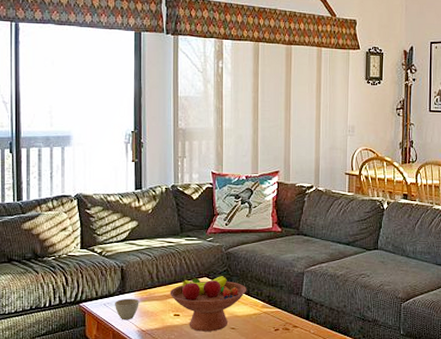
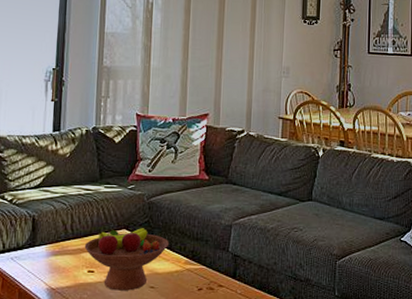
cup: present [115,298,139,321] -> none [23,252,51,277]

